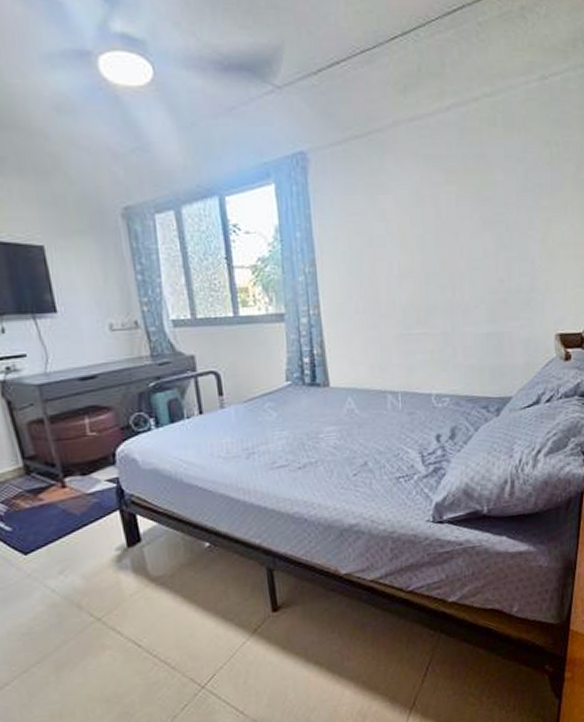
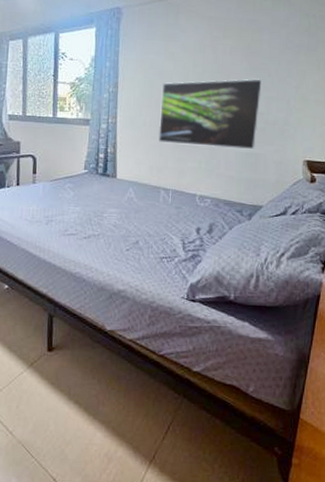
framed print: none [374,235,501,333] -> present [158,78,263,150]

